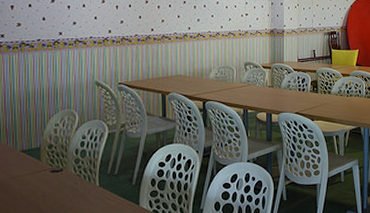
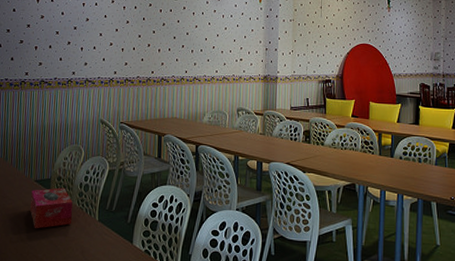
tissue box: none [17,155,69,202] -> present [30,187,73,229]

